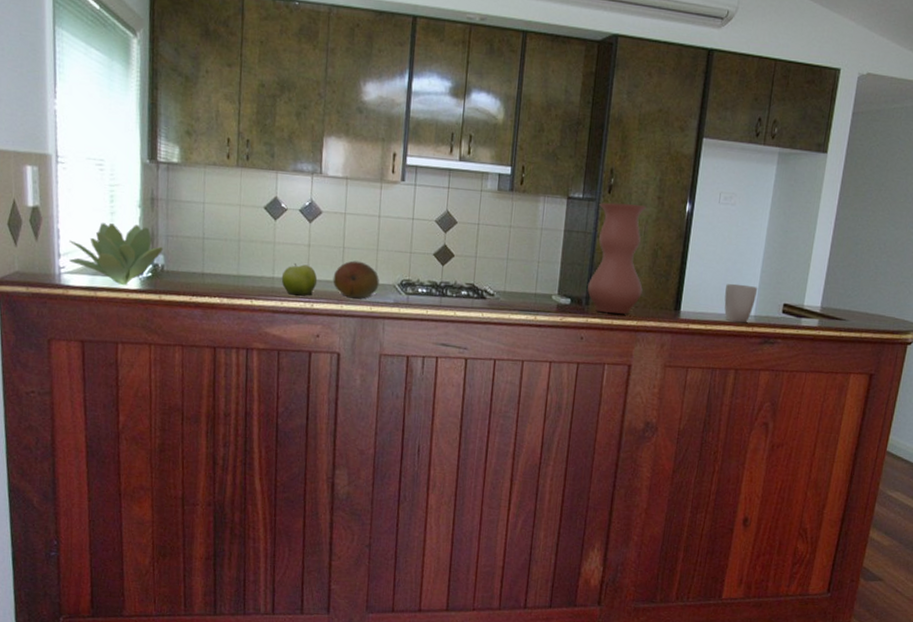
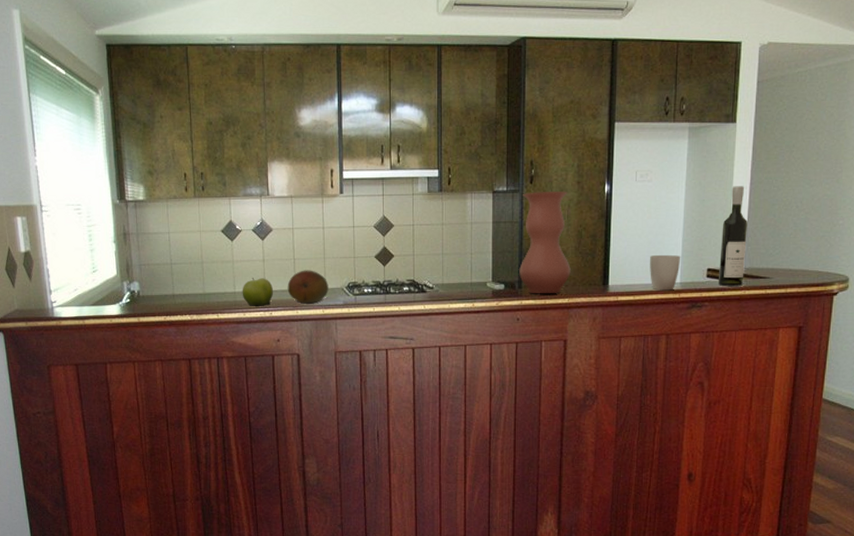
decorative plant: present [69,223,163,286] -> none [58,258,137,313]
bottle: none [792,220,830,326] -> present [717,186,749,287]

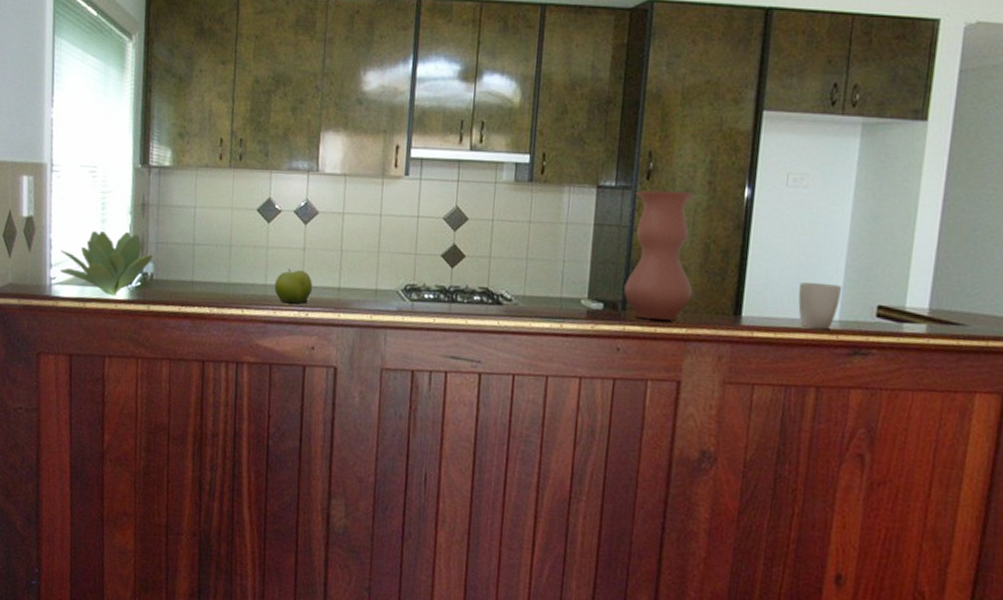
decorative plant: none [58,258,137,313] -> present [60,231,153,296]
fruit: present [287,270,329,304] -> none [329,264,381,307]
bottle: present [717,186,749,287] -> none [891,201,938,333]

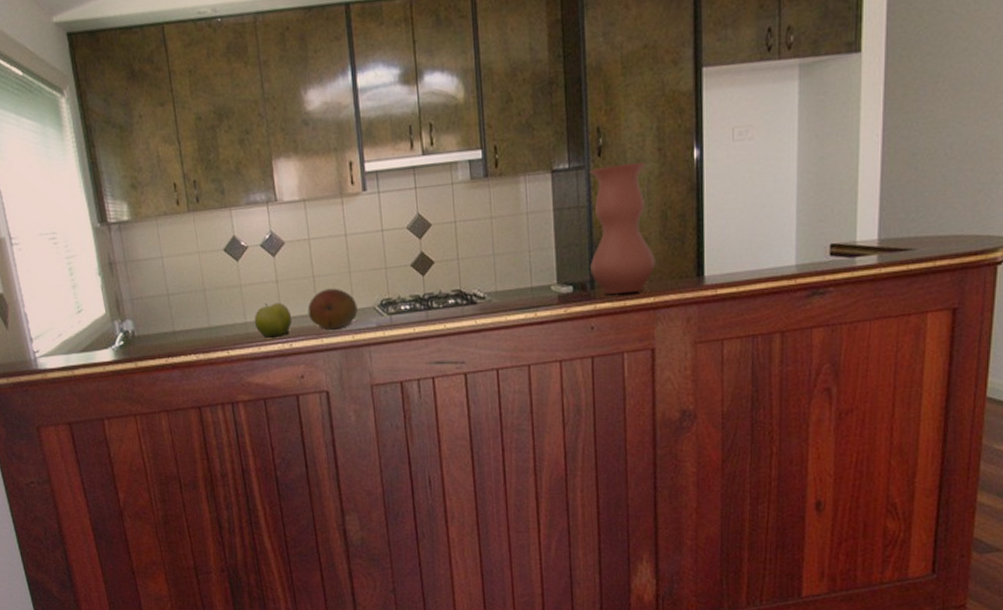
decorative plant: present [60,231,153,296] -> none [38,294,130,360]
fruit: none [329,264,381,307] -> present [307,288,358,330]
mug: present [798,281,843,330] -> none [756,230,796,278]

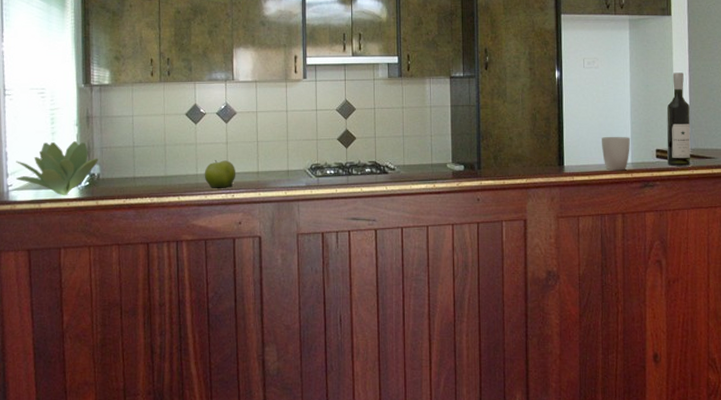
decorative plant: none [38,294,130,360] -> present [16,141,98,196]
fruit: present [307,288,358,330] -> none [250,152,291,186]
vase: present [589,162,655,295] -> none [478,77,527,175]
mug: none [756,230,796,278] -> present [602,136,631,171]
bottle: none [844,134,882,265] -> present [666,72,691,167]

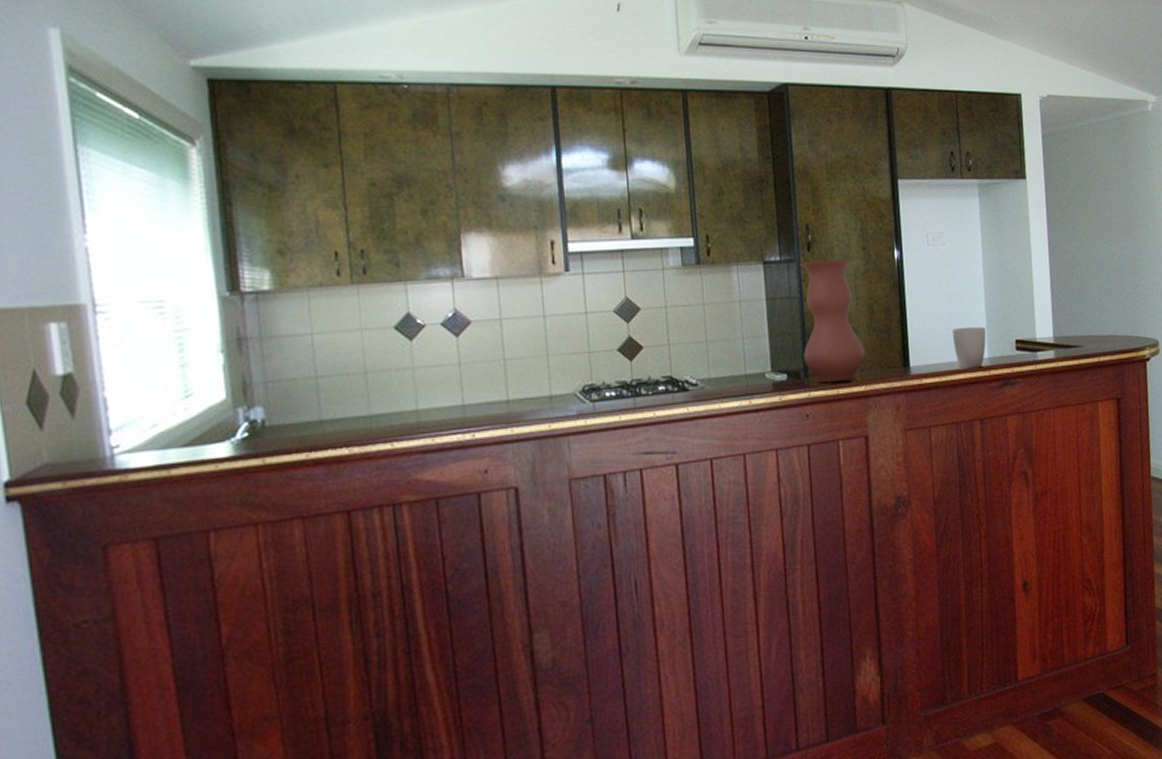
decorative plant: present [16,141,98,196] -> none [123,375,261,456]
fruit: present [204,160,236,188] -> none [428,387,477,428]
vase: none [478,77,527,175] -> present [800,259,865,383]
bottle: present [666,72,691,167] -> none [1025,247,1055,359]

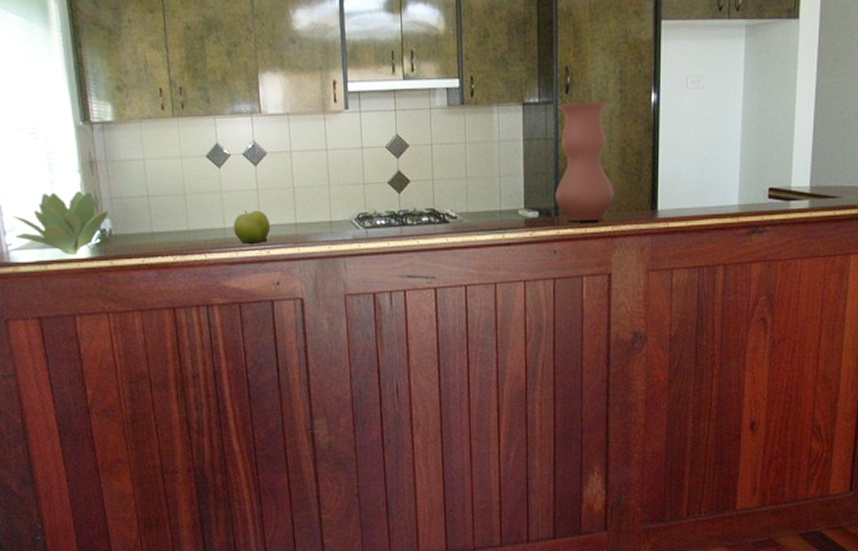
decorative plant: none [123,375,261,456] -> present [12,191,108,256]
fruit: none [428,387,477,428] -> present [233,210,271,244]
mug: present [953,326,987,369] -> none [704,172,739,215]

